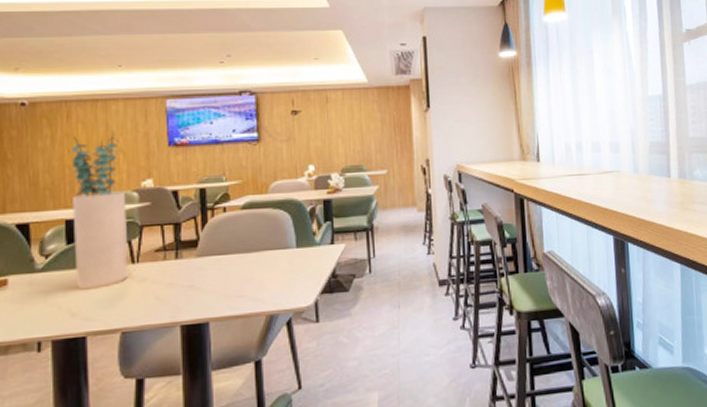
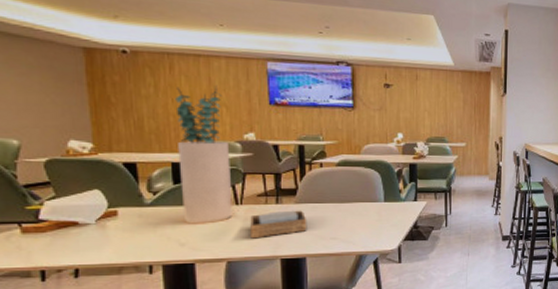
napkin holder: none [147,264,210,303] -> present [250,210,307,239]

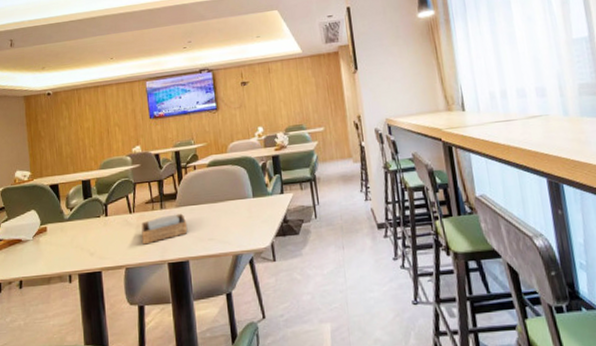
vase: present [175,84,233,224] -> none [83,108,128,235]

